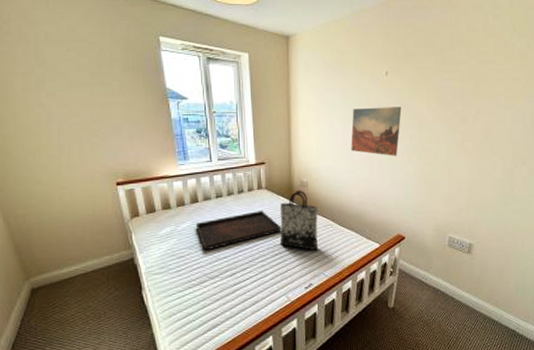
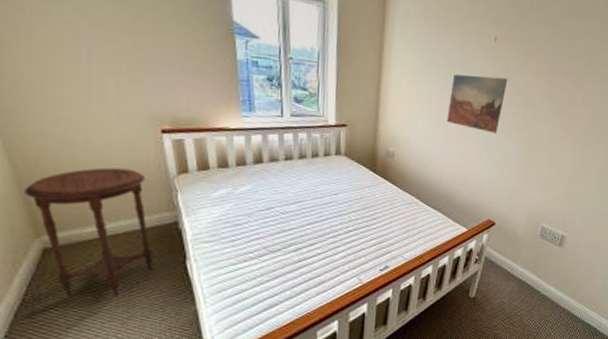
side table: none [16,217,116,328] -> present [25,167,154,297]
serving tray: present [195,211,282,251] -> none [257,179,359,220]
tote bag: present [279,191,319,251] -> none [355,161,403,230]

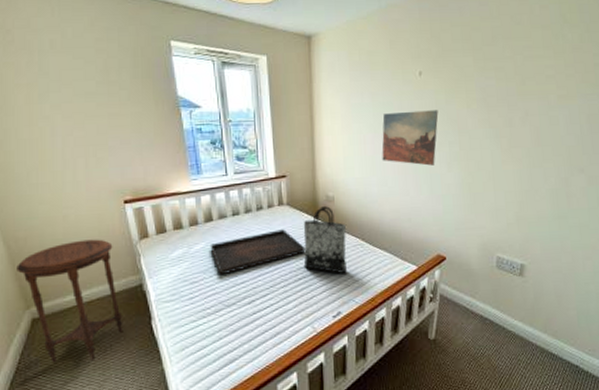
serving tray: none [257,179,359,220] -> present [210,229,305,275]
tote bag: none [355,161,403,230] -> present [303,206,348,274]

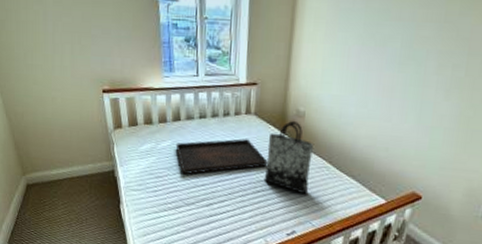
side table: present [17,239,123,363] -> none [16,122,97,228]
wall art: present [381,110,439,166] -> none [366,22,447,91]

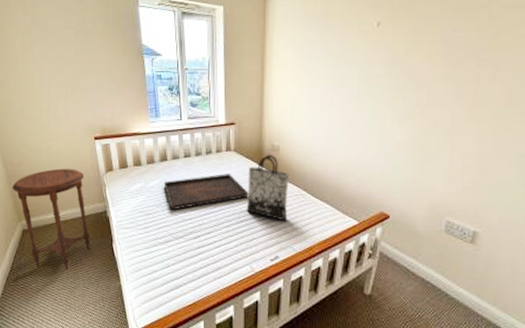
side table: none [16,122,97,228] -> present [12,168,91,270]

